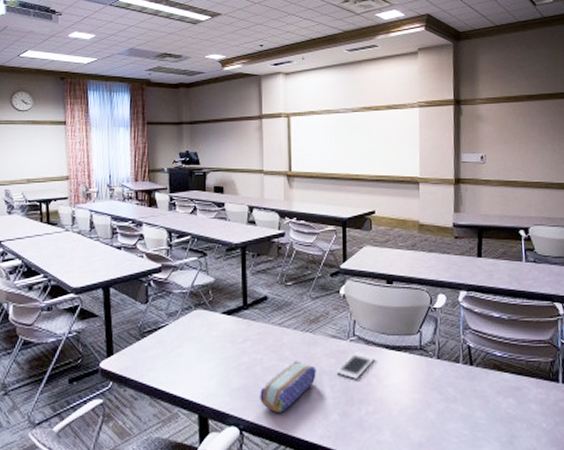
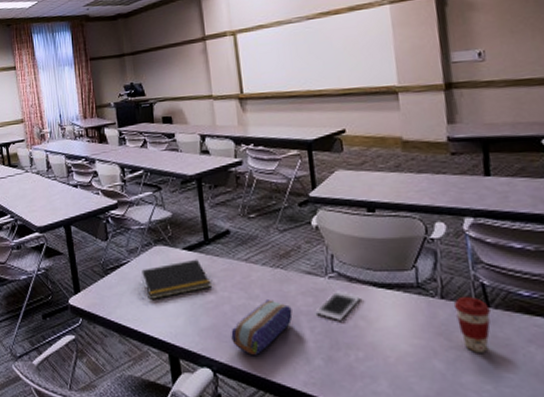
notepad: none [179,323,246,362] -> present [142,259,211,299]
coffee cup: none [446,356,473,403] -> present [453,296,491,352]

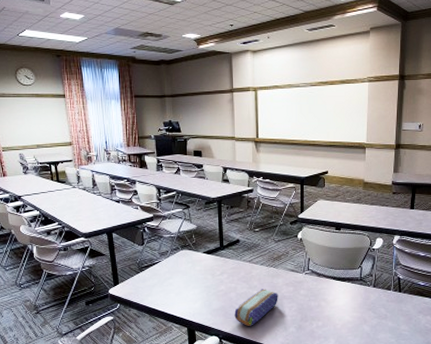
notepad: present [142,259,211,299] -> none [170,260,223,289]
cell phone: present [315,290,361,320] -> none [294,282,324,302]
coffee cup: present [453,296,491,352] -> none [380,285,401,320]

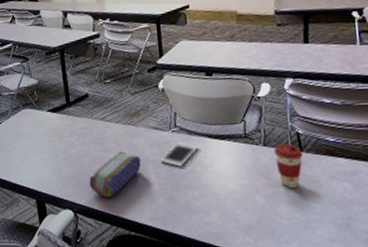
cell phone: none [294,282,324,302] -> present [160,142,198,167]
coffee cup: none [380,285,401,320] -> present [273,143,303,188]

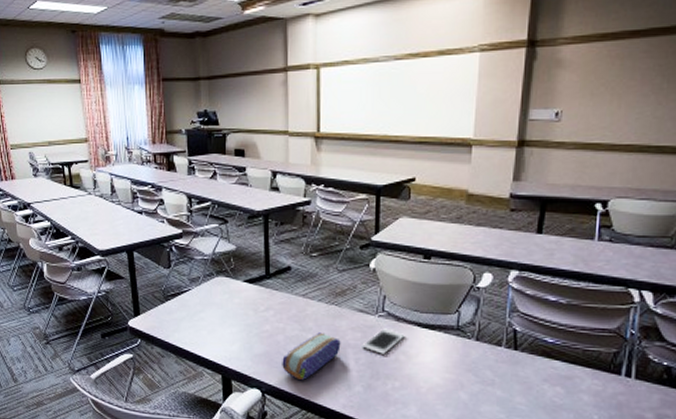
coffee cup: present [273,143,303,188] -> none [486,339,517,388]

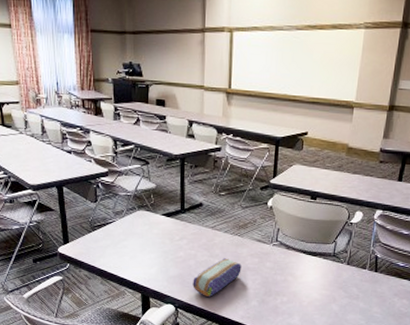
cell phone: present [362,328,405,354] -> none [258,255,293,276]

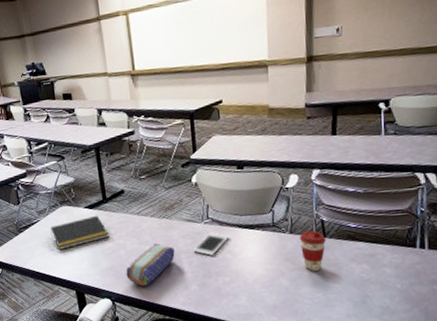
notepad: none [125,223,182,253] -> present [50,215,109,250]
cell phone: none [258,255,293,276] -> present [193,233,229,256]
coffee cup: none [354,264,377,301] -> present [299,230,326,271]

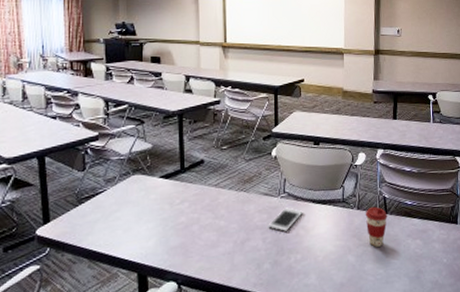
notepad: present [50,215,109,250] -> none [118,186,183,224]
pencil case: present [126,243,175,287] -> none [197,218,250,267]

